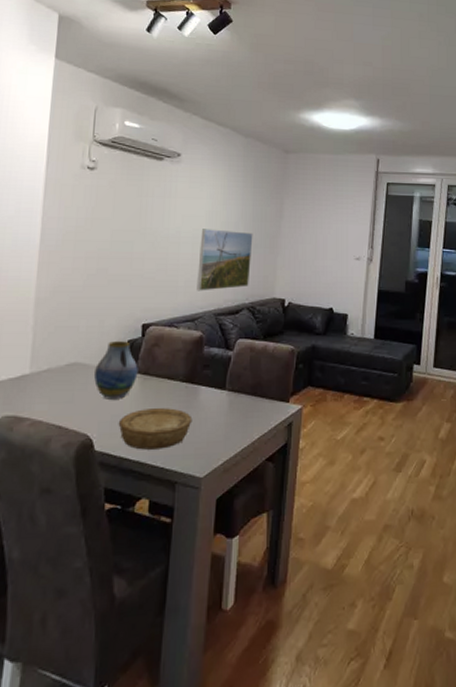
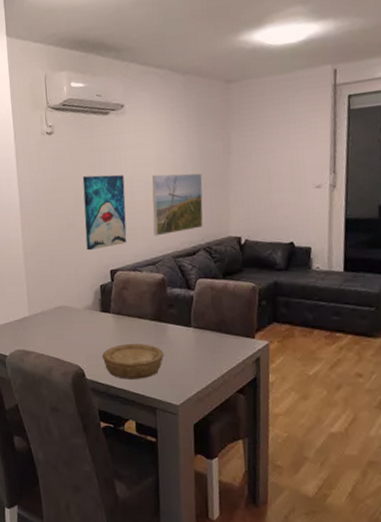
vase: present [93,341,138,400] -> none [76,286,113,337]
wall art: none [117,220,171,301] -> present [82,174,127,251]

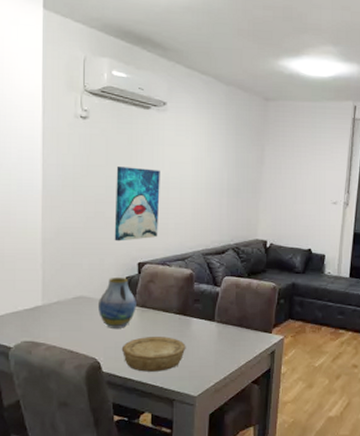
vase: none [76,286,113,337] -> present [97,278,136,328]
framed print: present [152,173,203,236] -> none [186,175,236,233]

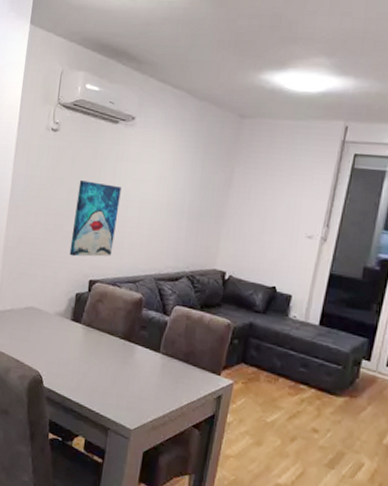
vase: present [97,278,136,328] -> none [46,292,84,345]
bowl: present [121,337,186,372] -> none [63,357,128,397]

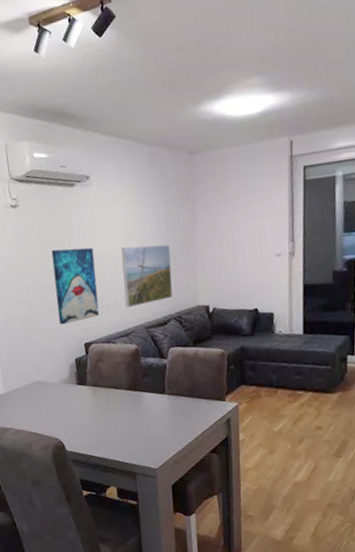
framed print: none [140,193,199,256] -> present [121,244,173,308]

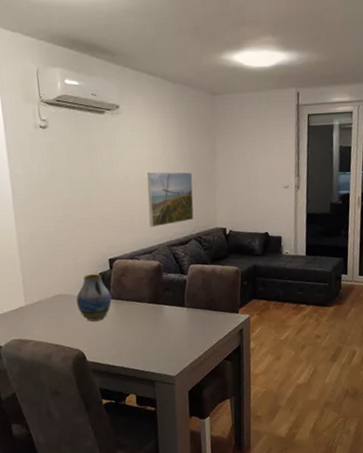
wall art: present [51,248,100,325] -> none [79,170,125,241]
vase: none [53,359,89,410] -> present [76,274,112,322]

